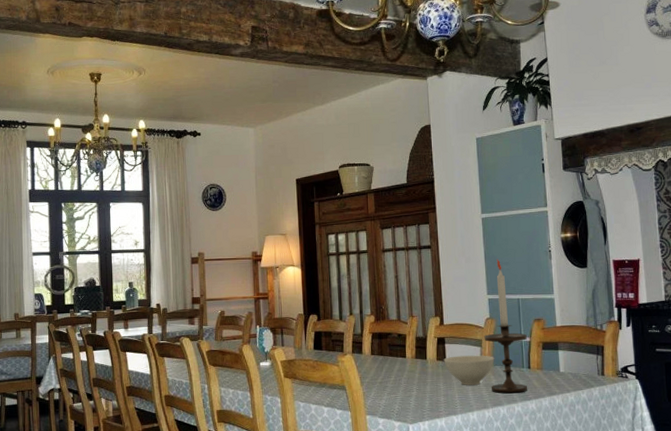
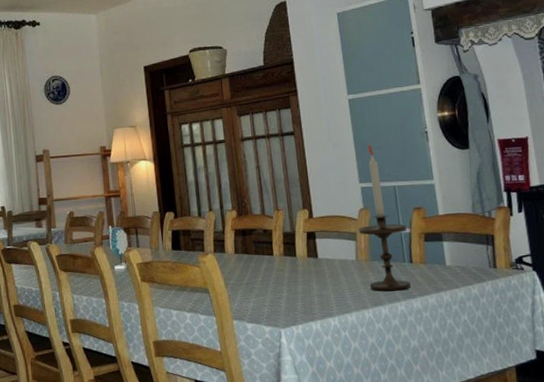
bowl: present [443,355,495,385] -> none [315,249,372,284]

